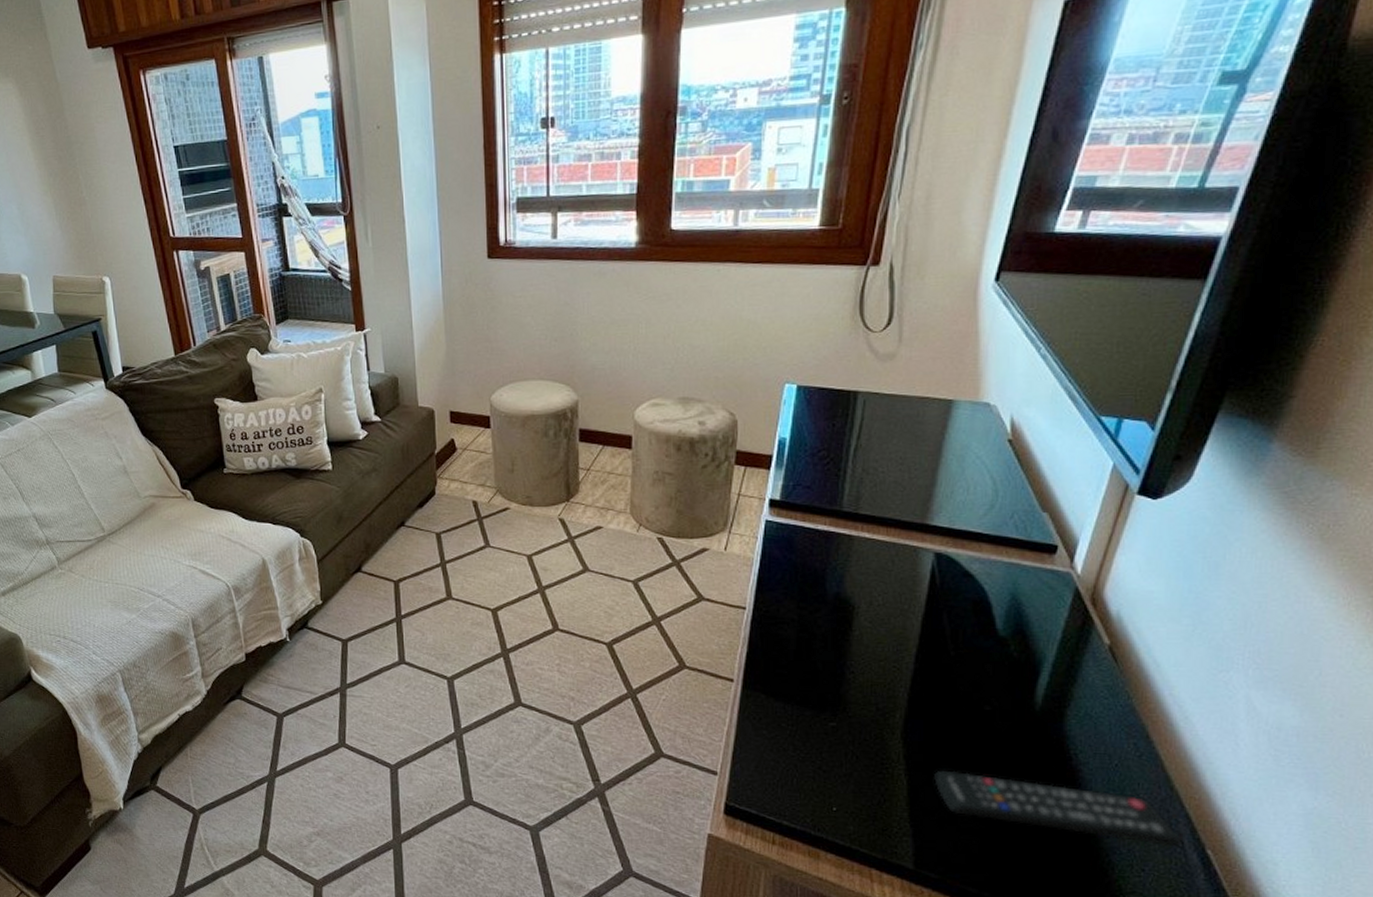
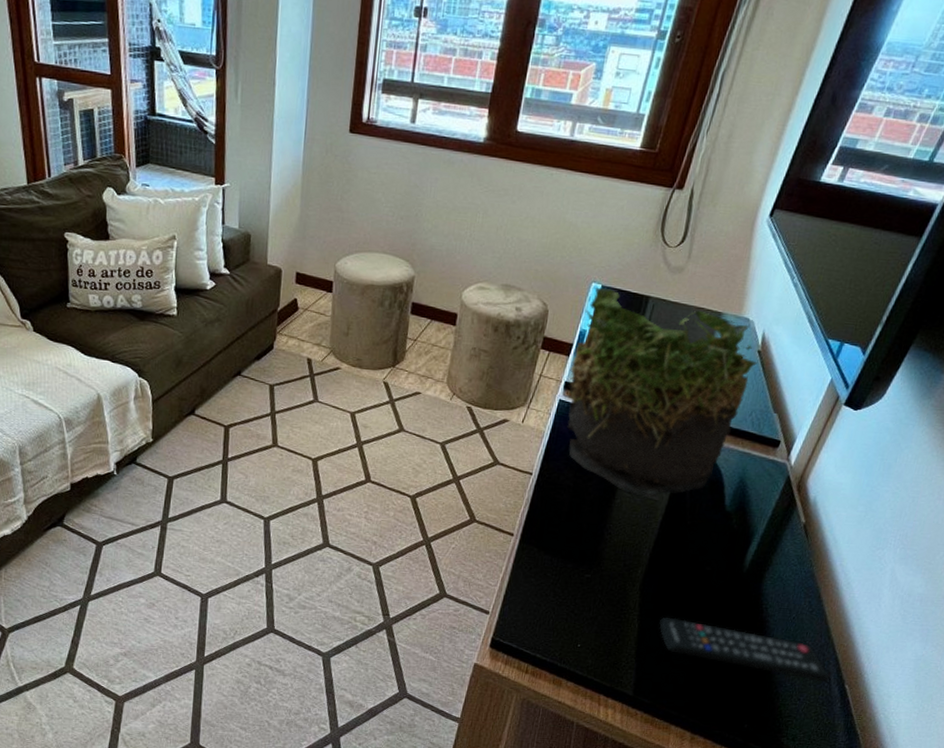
plant: none [773,387,1011,629] -> present [567,286,758,500]

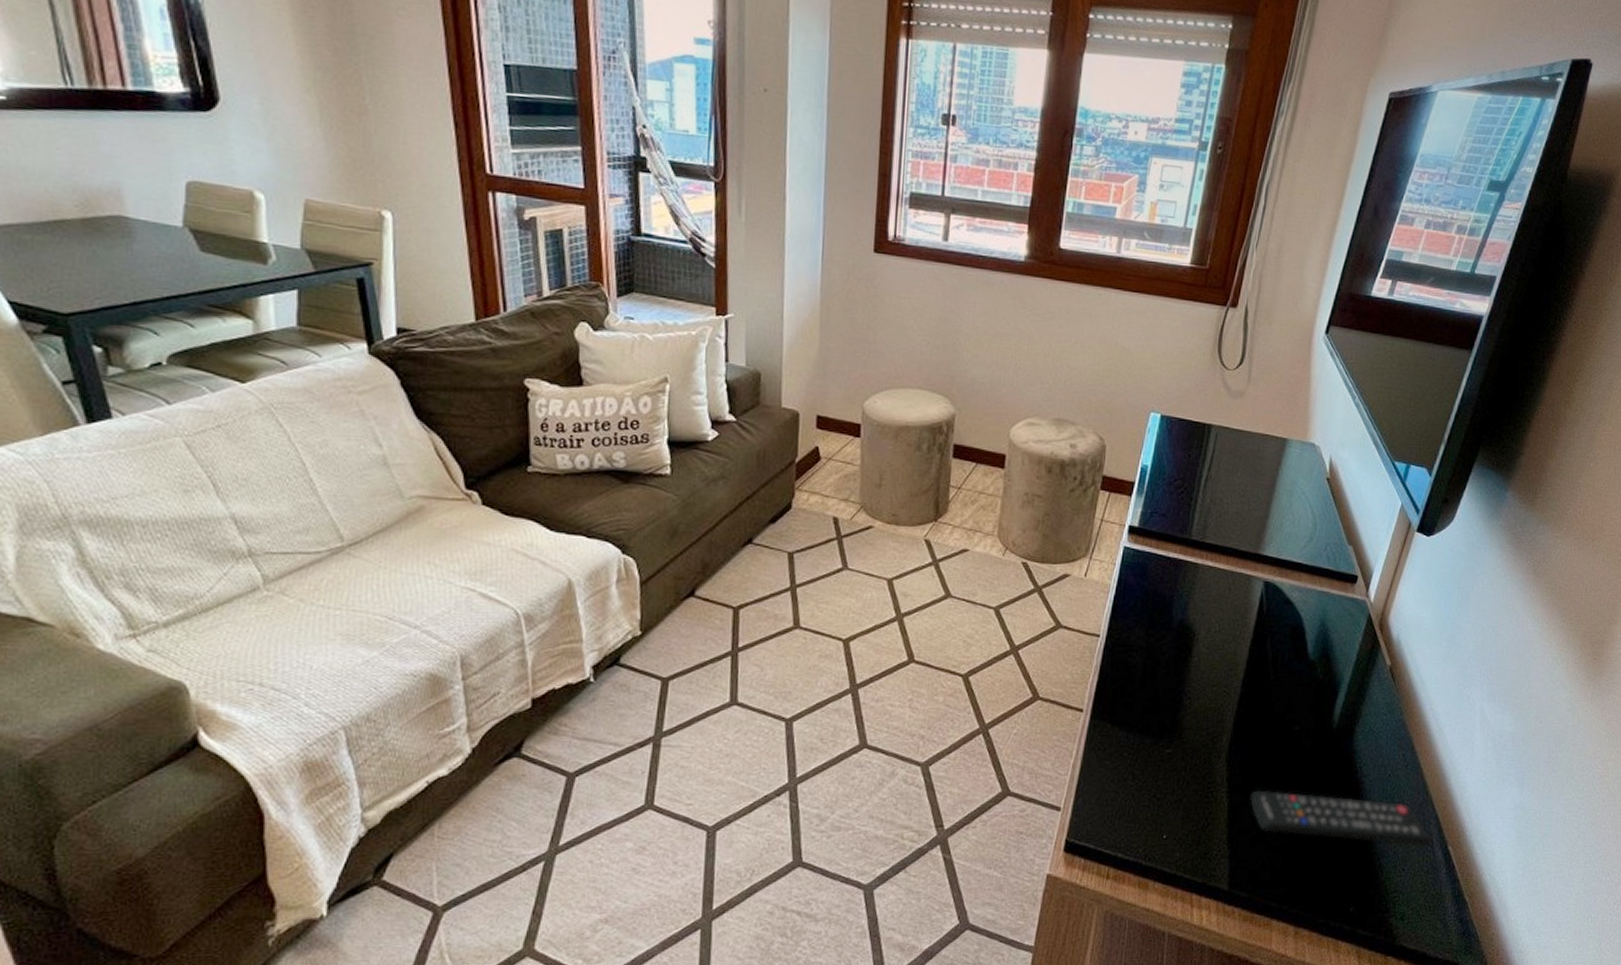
plant: present [567,286,758,500] -> none [1132,416,1328,654]

